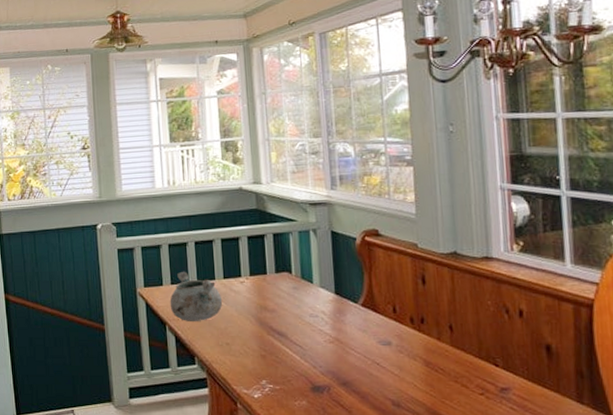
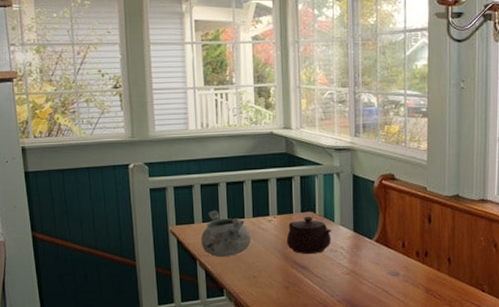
teapot: none [260,277,311,319] -> present [286,216,332,254]

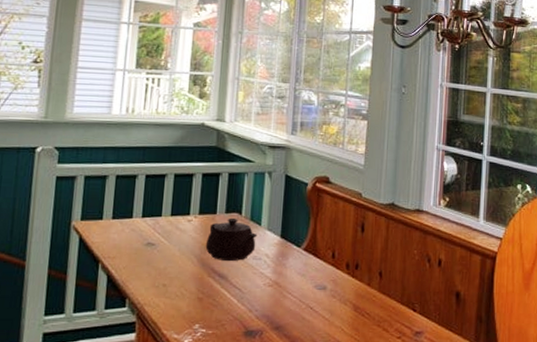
decorative bowl: present [201,210,251,257] -> none [107,205,166,260]

